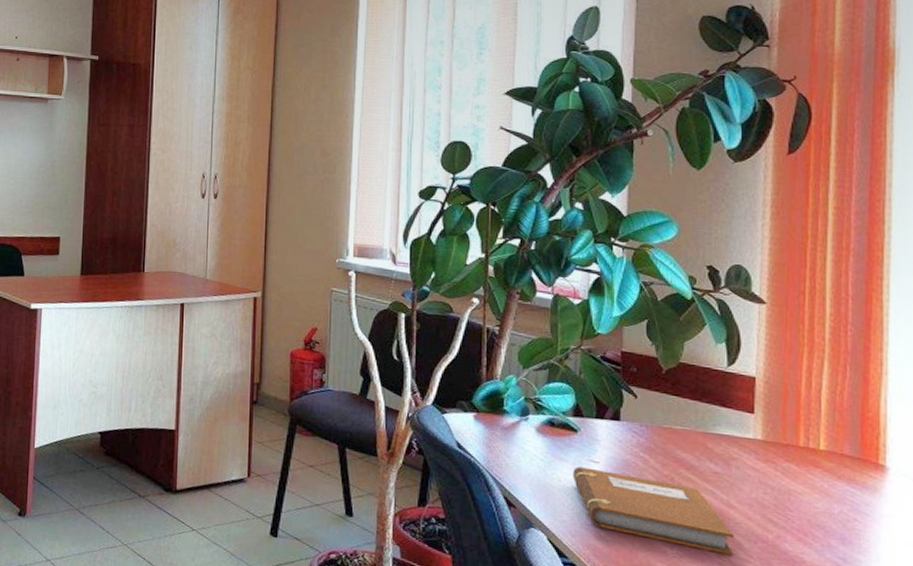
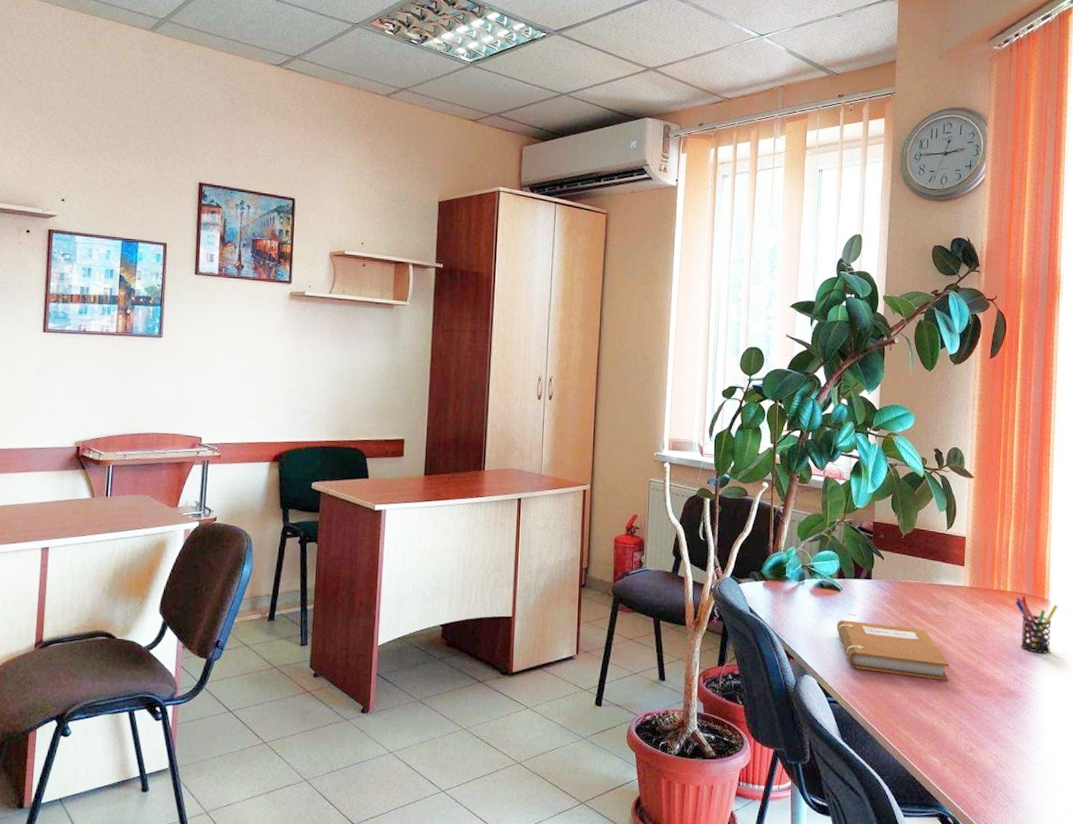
pen holder: none [833,456,901,536] -> present [1015,595,1058,654]

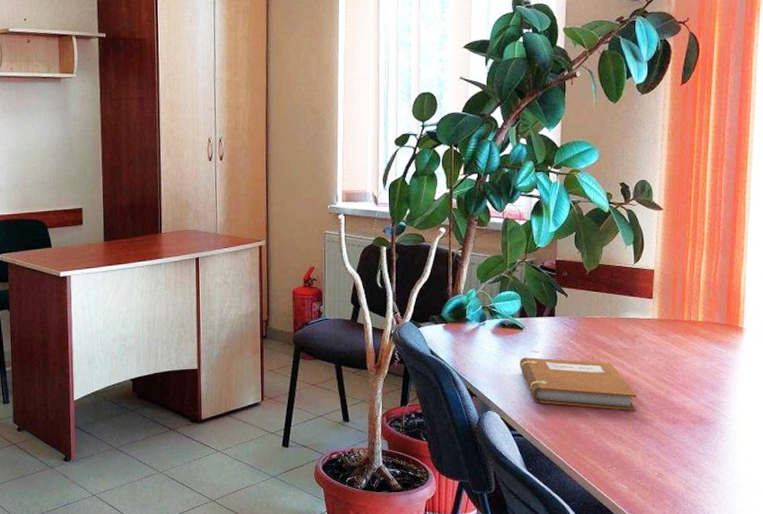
pen holder: present [1015,595,1058,654] -> none [707,324,753,381]

